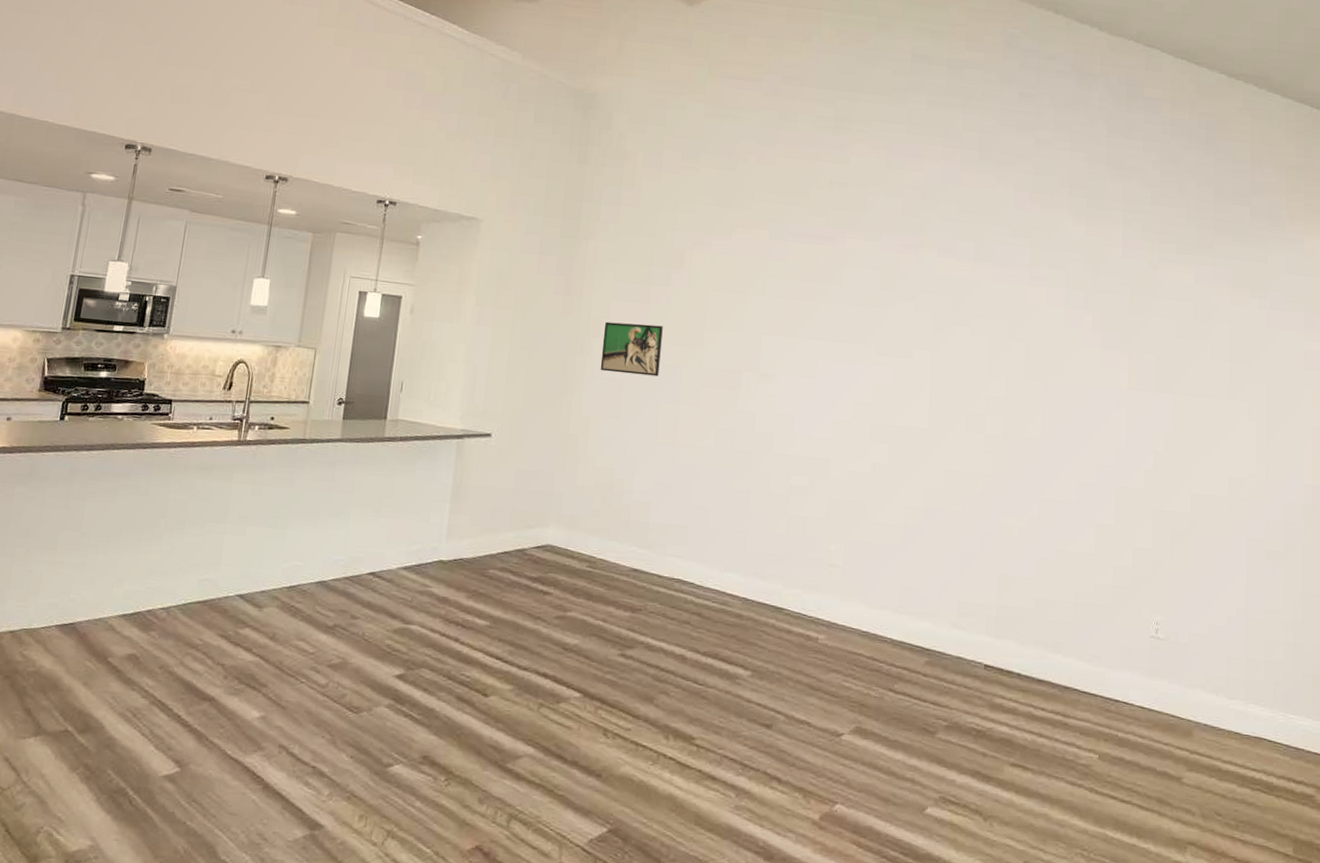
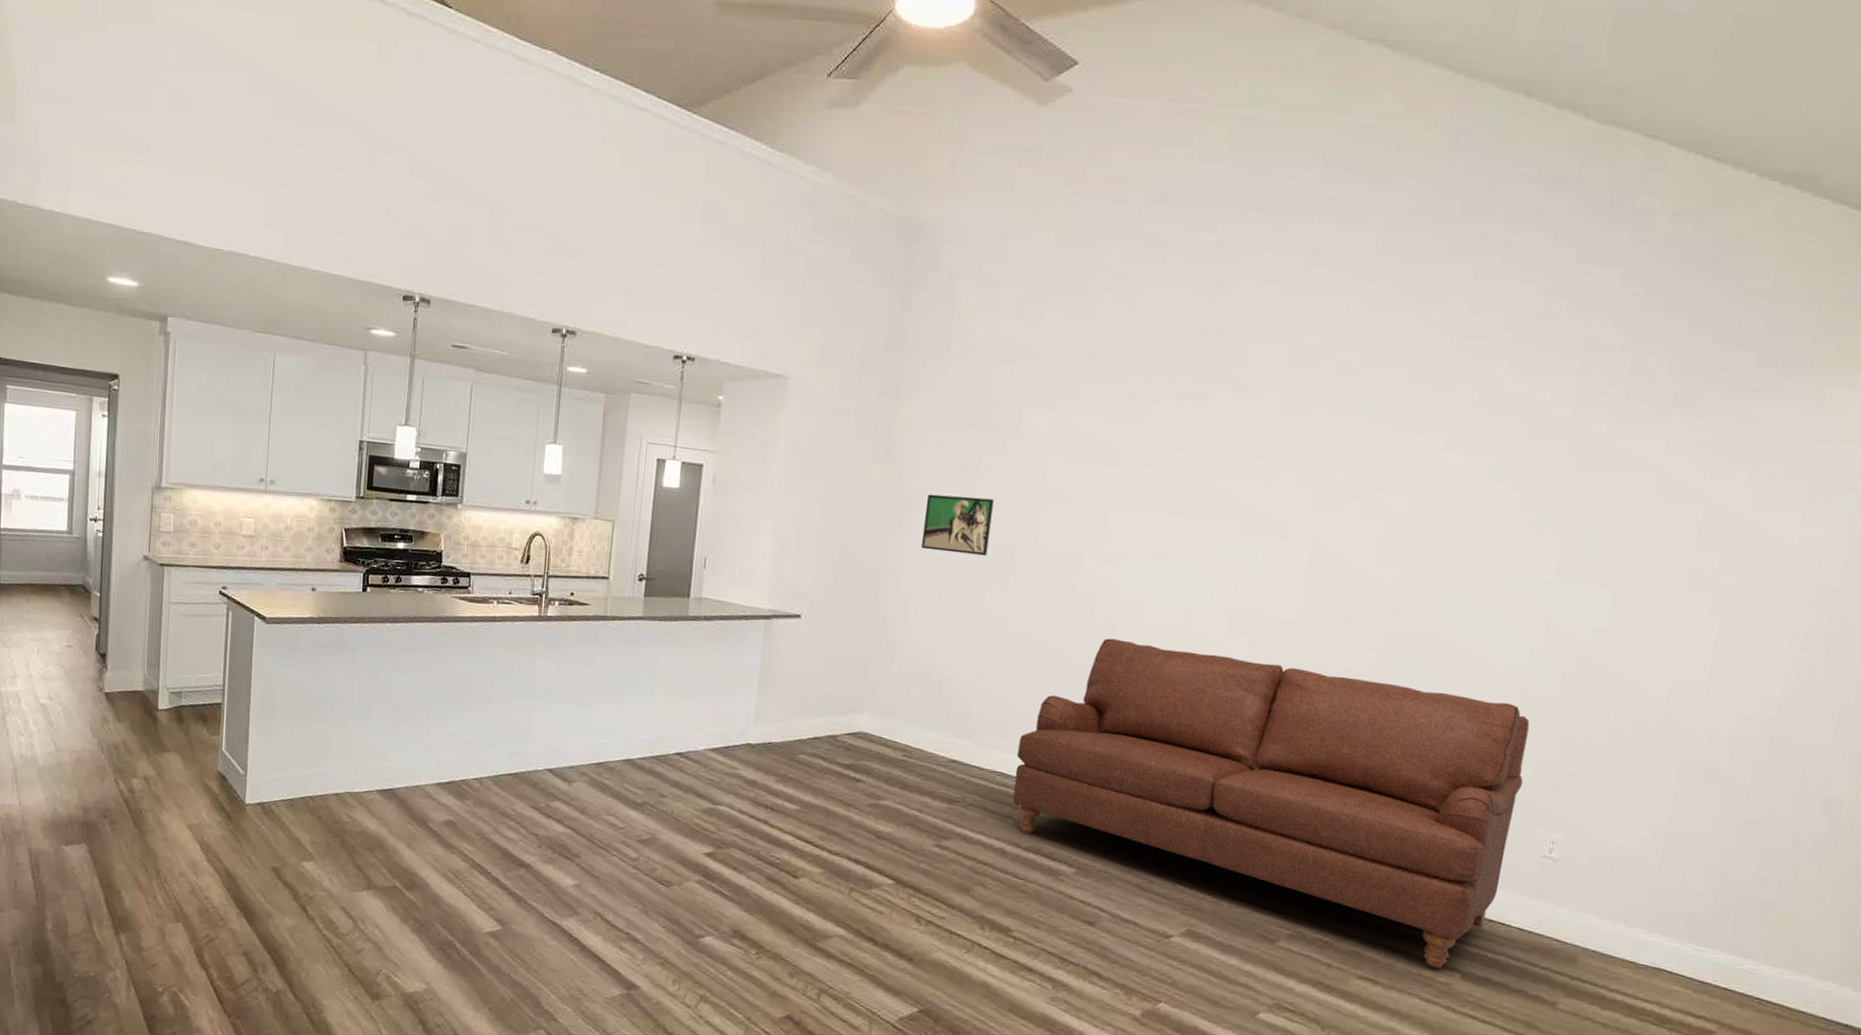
sofa: none [690,449,1126,750] -> present [1012,638,1530,968]

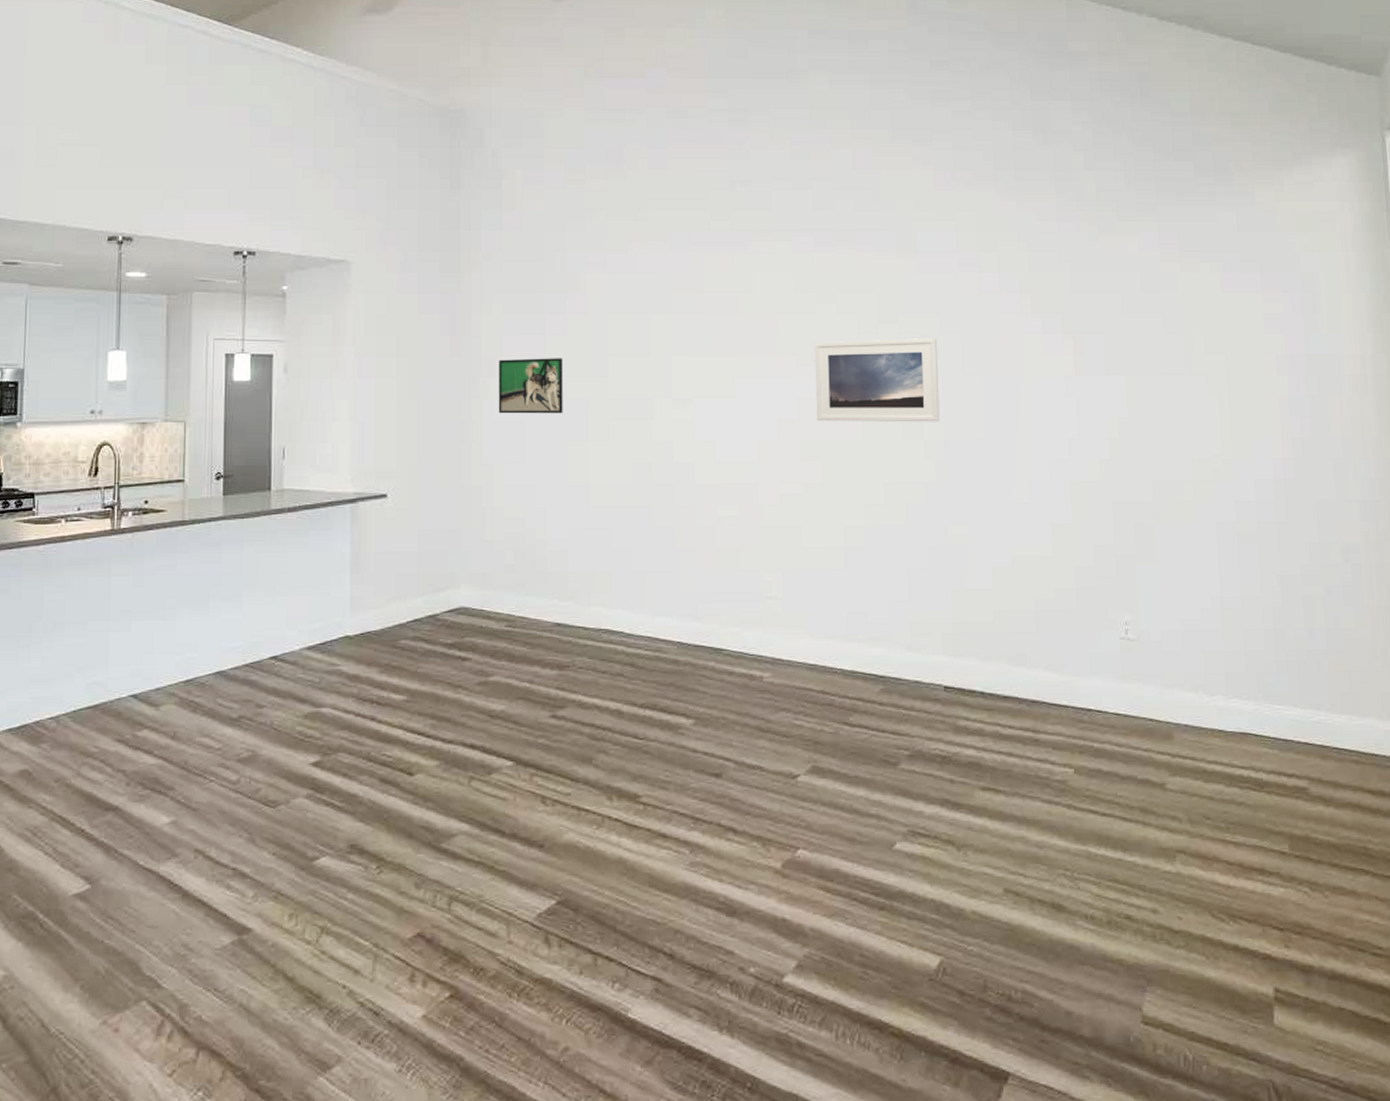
sofa: present [1012,638,1530,968] -> none [620,480,1089,766]
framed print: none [1254,512,1404,611] -> present [814,338,940,422]

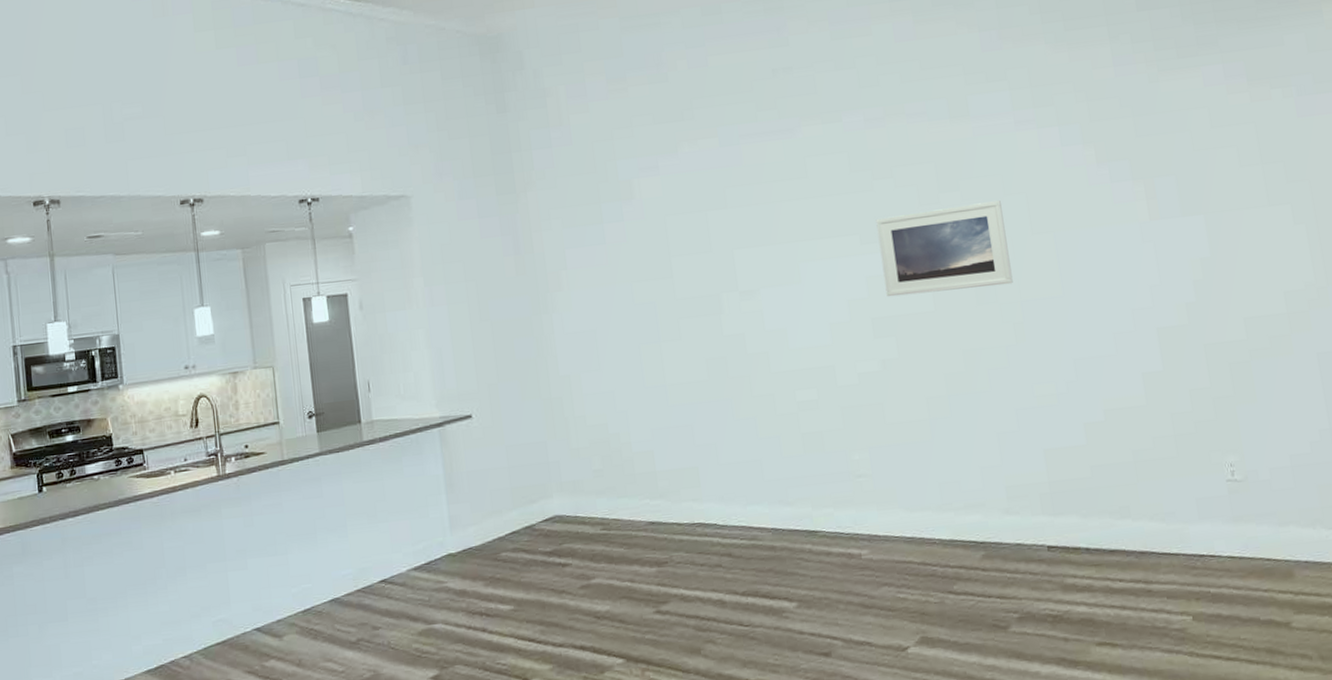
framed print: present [498,358,563,414] -> none [564,264,633,326]

